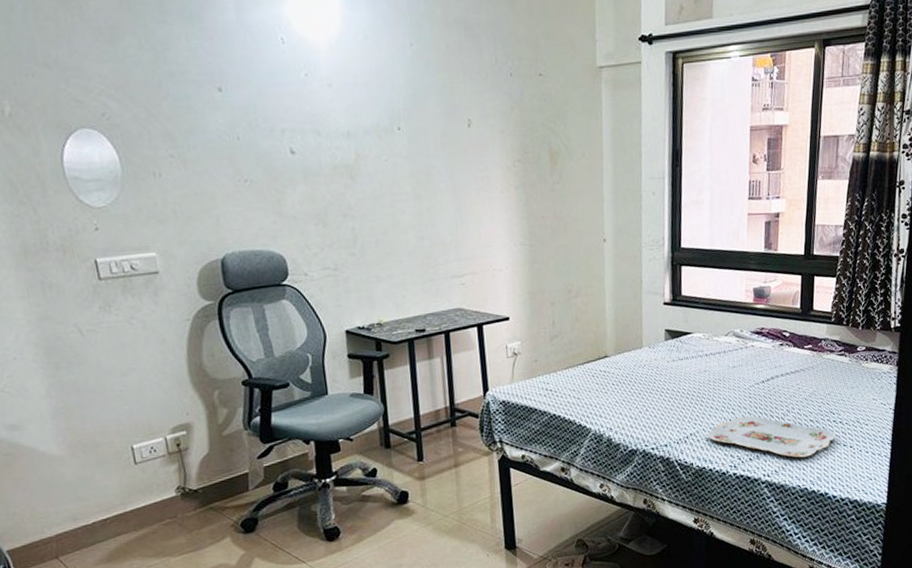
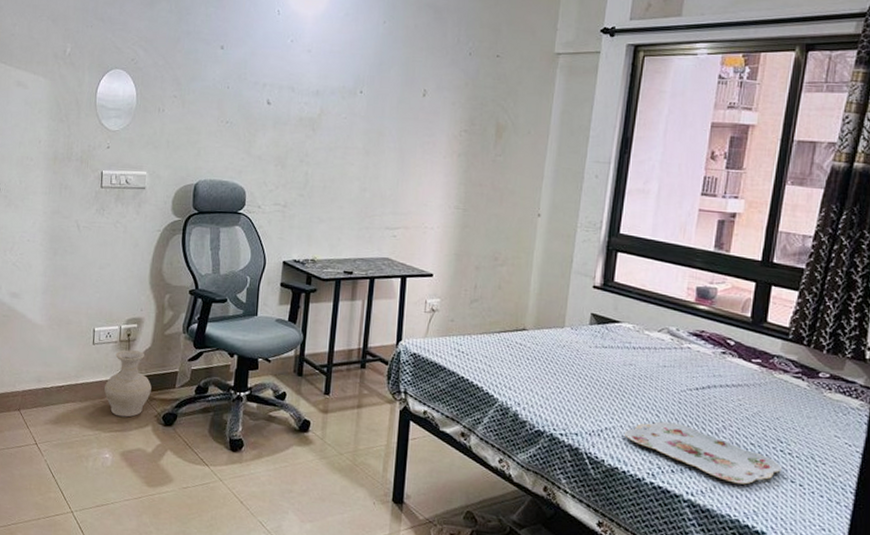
vase: none [161,459,221,536] -> present [104,349,152,417]

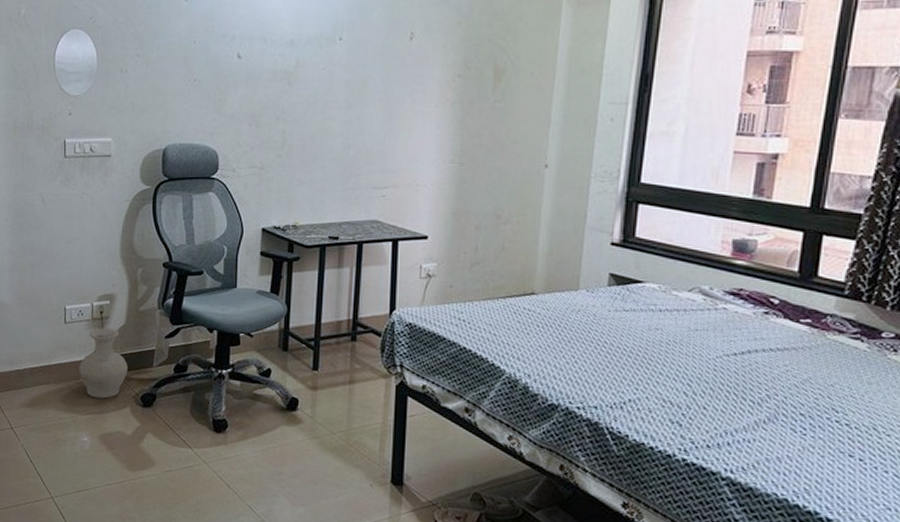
serving tray: present [625,421,782,485] -> none [651,391,838,460]

